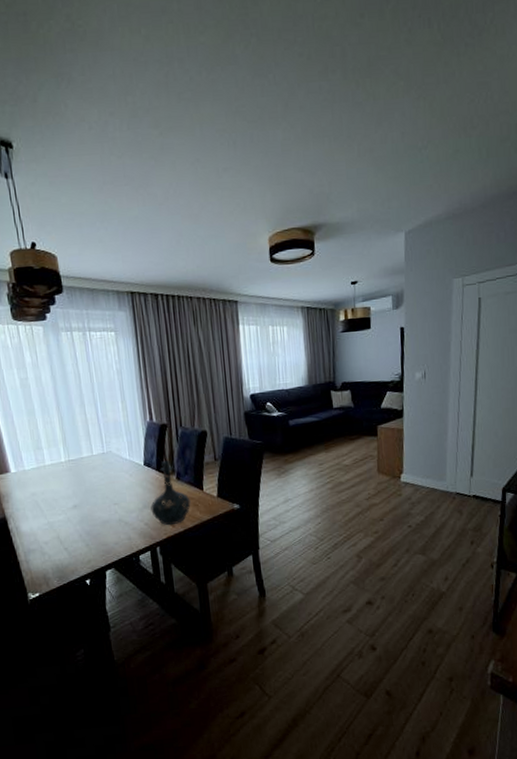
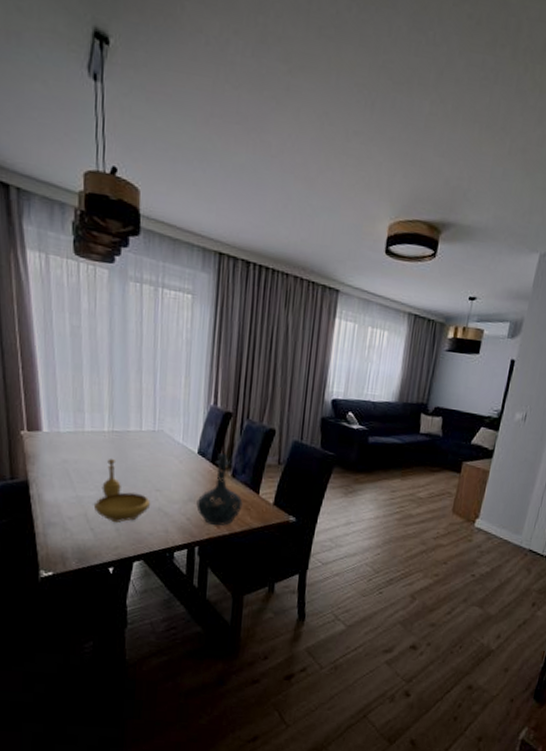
decorative bowl: none [64,483,112,539] -> present [95,458,151,522]

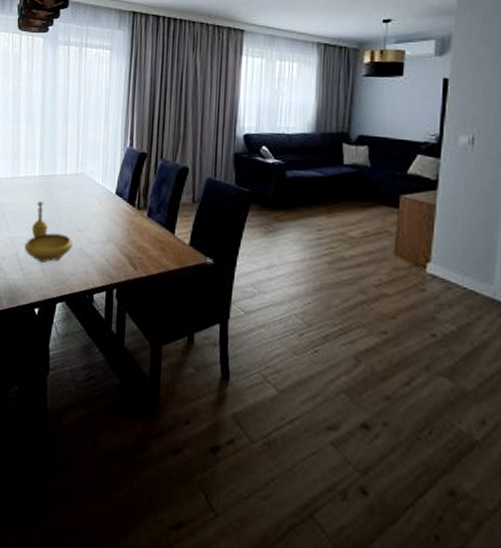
bottle: present [196,453,243,526] -> none [114,193,159,268]

